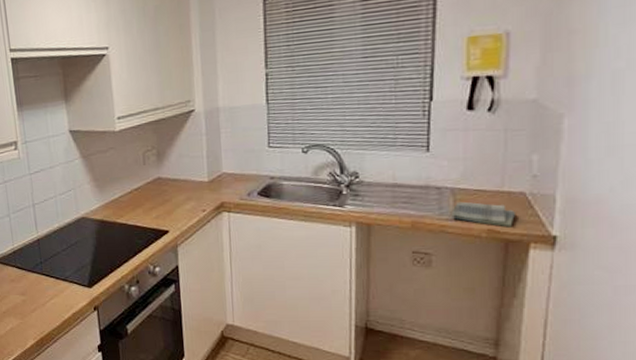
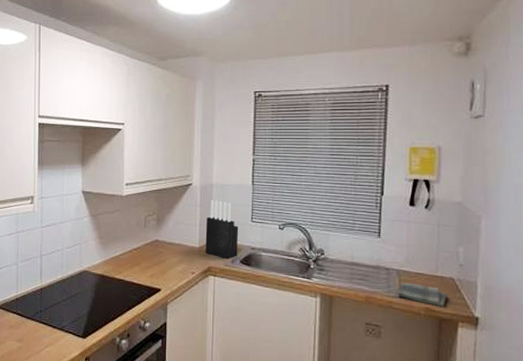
knife block: none [214,126,255,193] -> present [205,199,239,260]

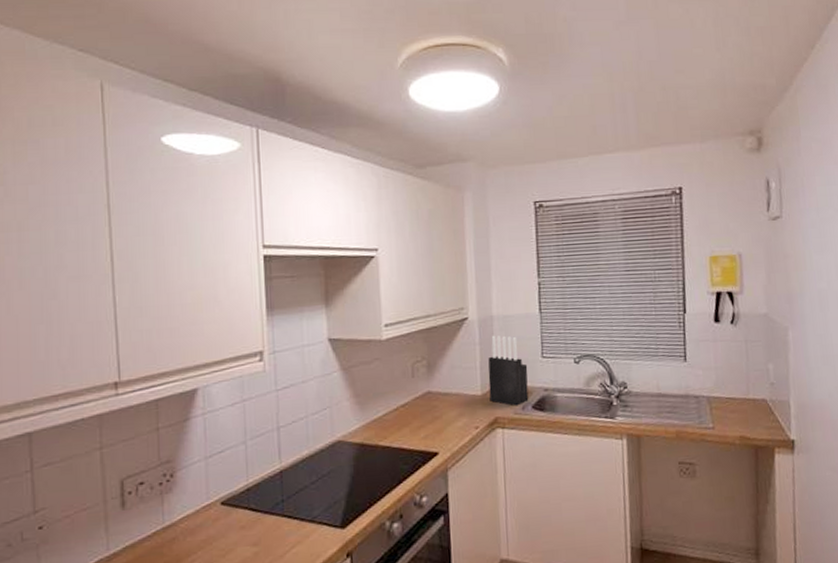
dish towel: present [397,282,448,307] -> none [709,409,762,434]

